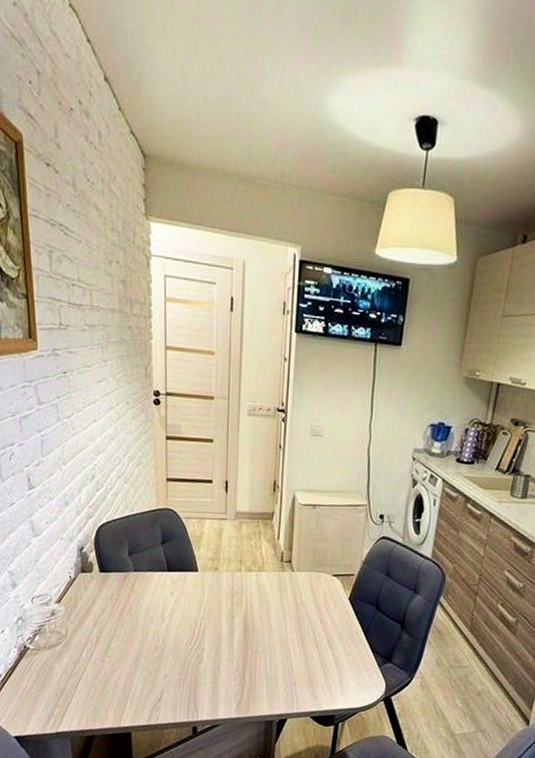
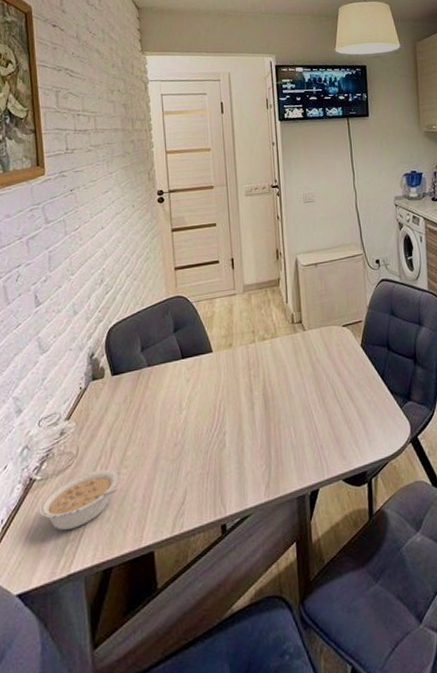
legume: none [32,653,103,697] -> present [39,469,119,531]

